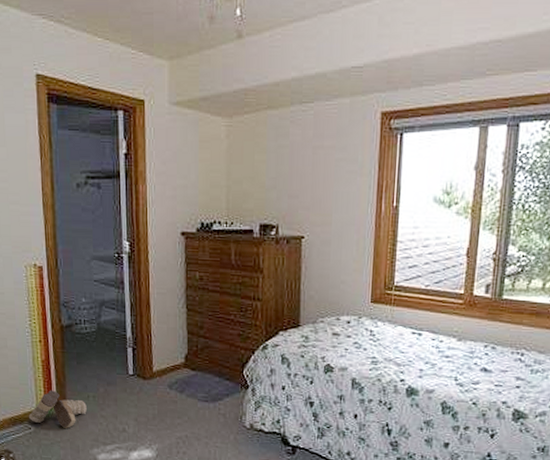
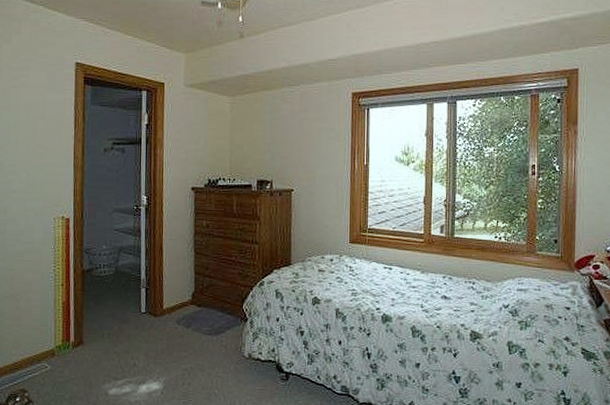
boots: present [28,390,87,428] -> none [46,330,101,365]

